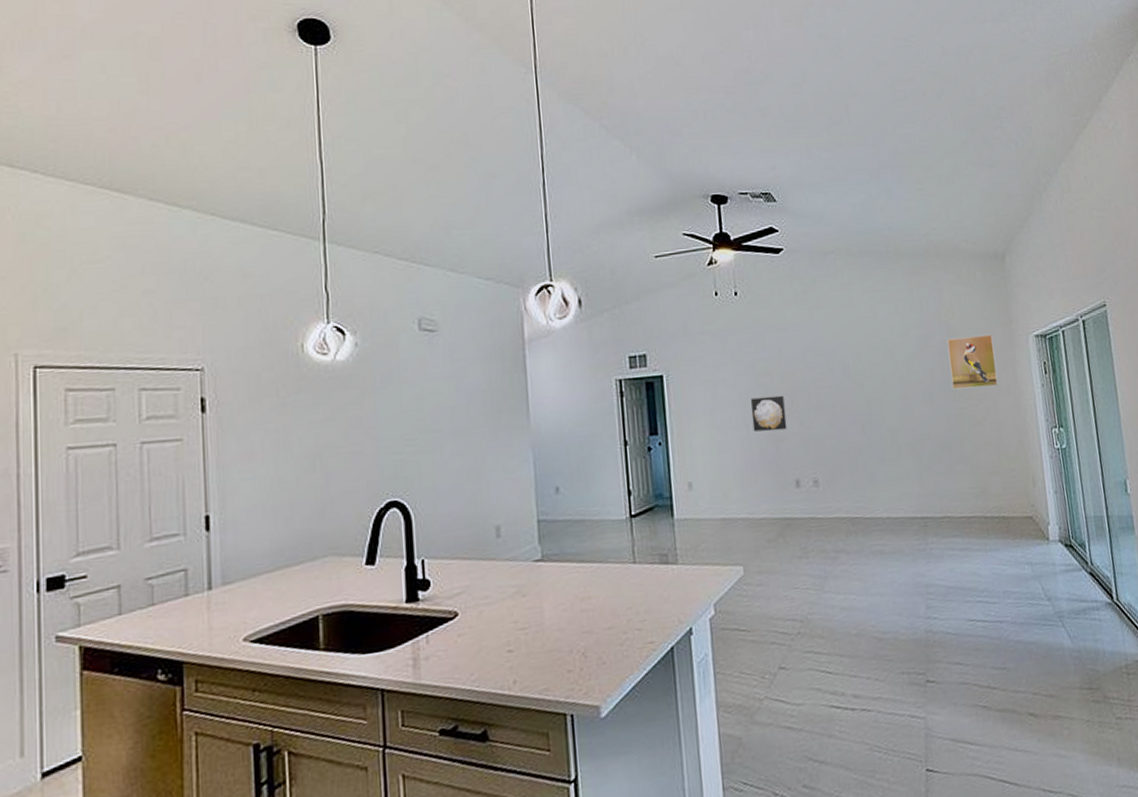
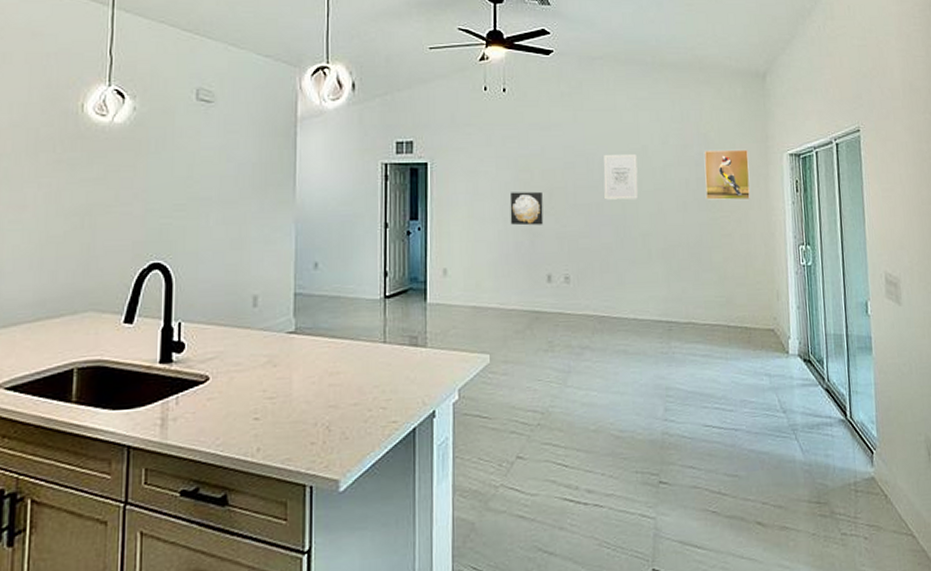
wall art: none [844,349,882,398] -> present [603,155,639,200]

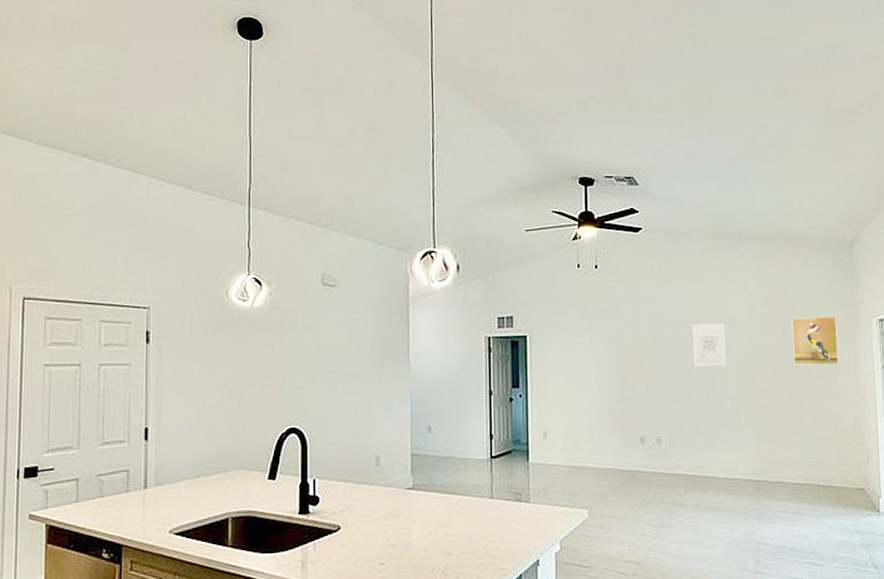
wall art: present [510,191,544,226] -> none [603,360,636,392]

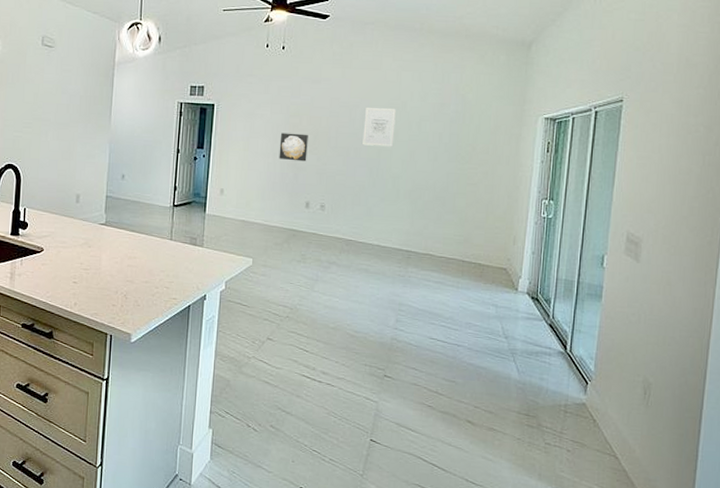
wall art: none [603,360,636,392] -> present [279,133,308,162]
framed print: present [791,315,839,366] -> none [456,109,503,156]

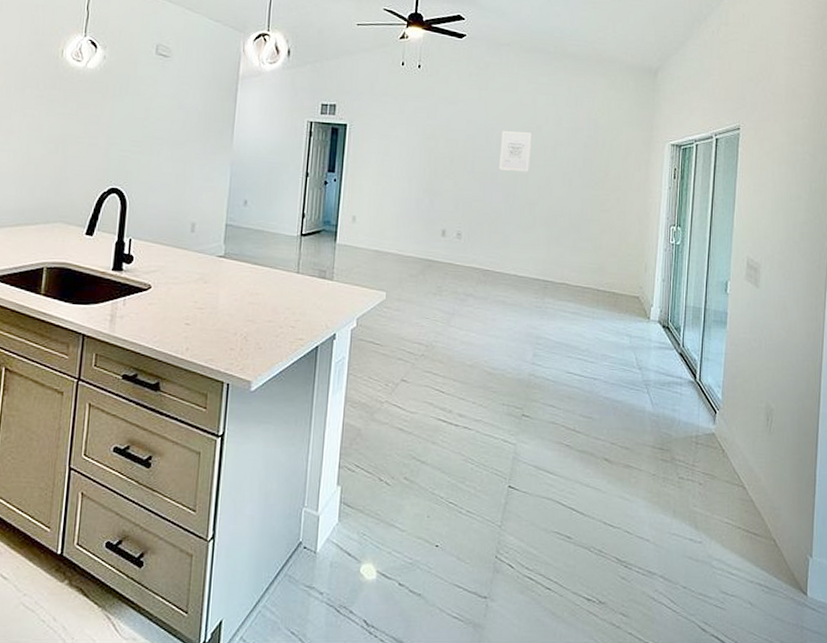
wall art: present [279,133,308,162] -> none [414,156,445,187]

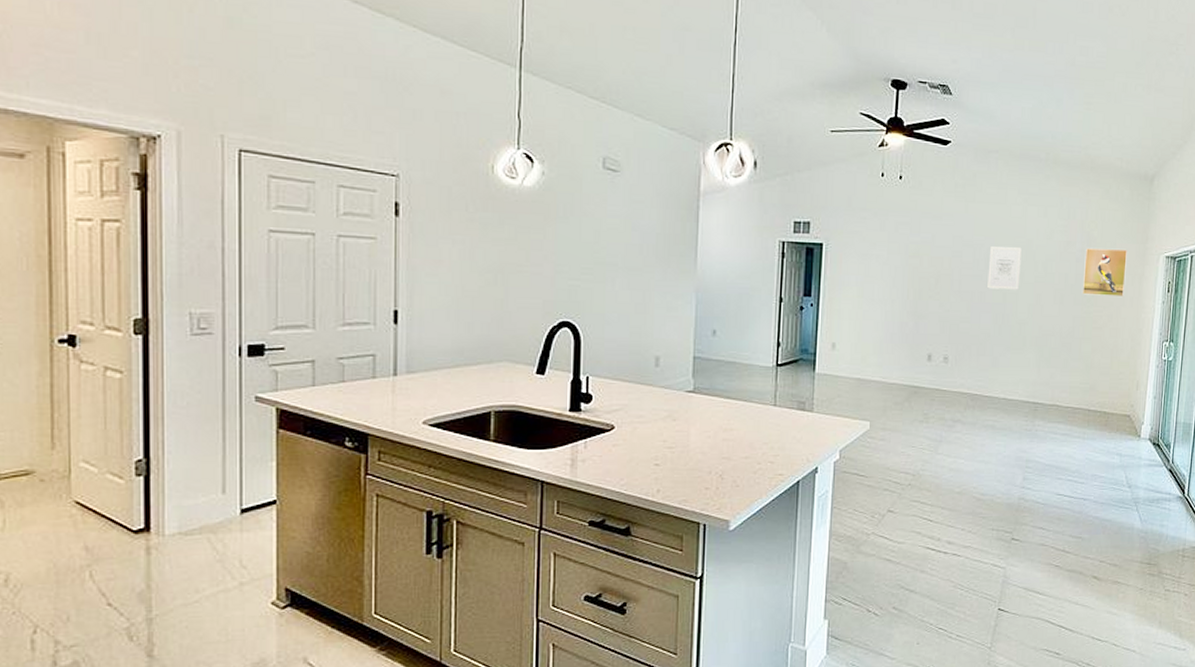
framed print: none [590,135,633,182] -> present [1082,248,1127,298]

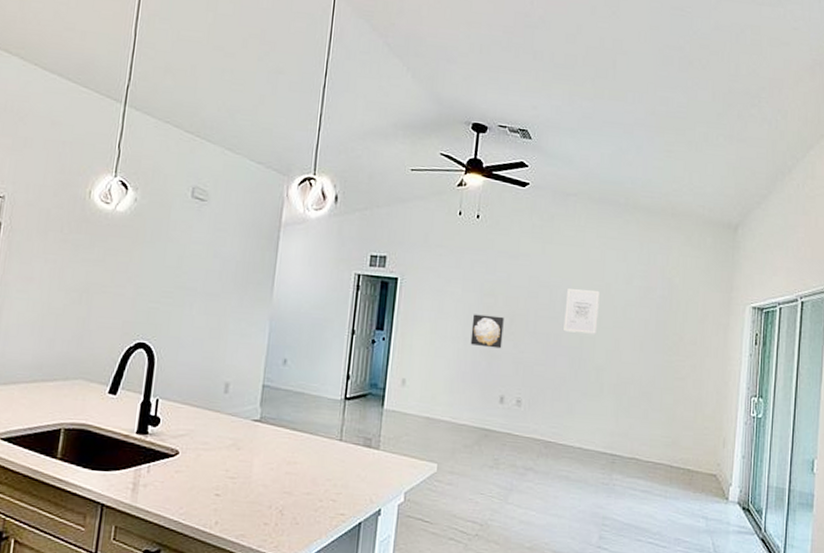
wall art: none [897,276,929,309] -> present [470,314,504,349]
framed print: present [1082,248,1127,298] -> none [663,295,711,348]

